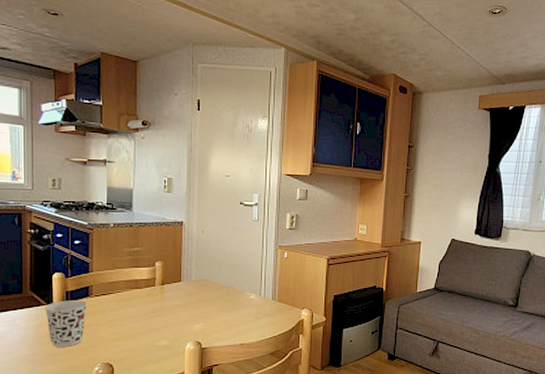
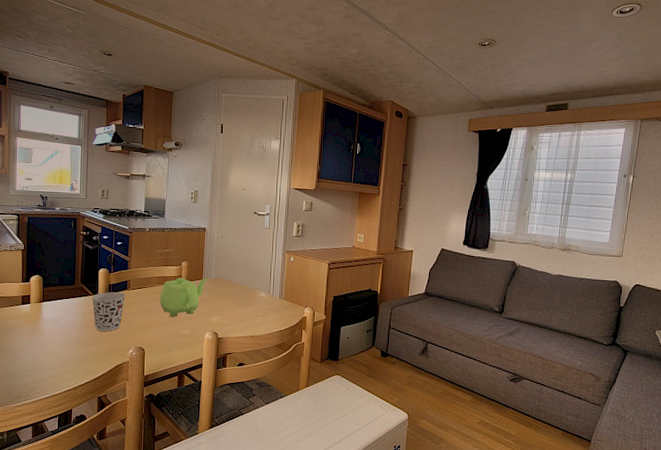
teapot: none [129,279,189,326] -> present [159,277,209,317]

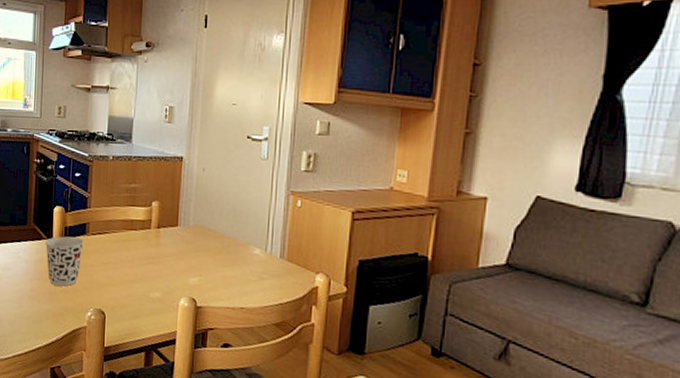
teapot: present [159,277,209,317] -> none [124,222,186,274]

